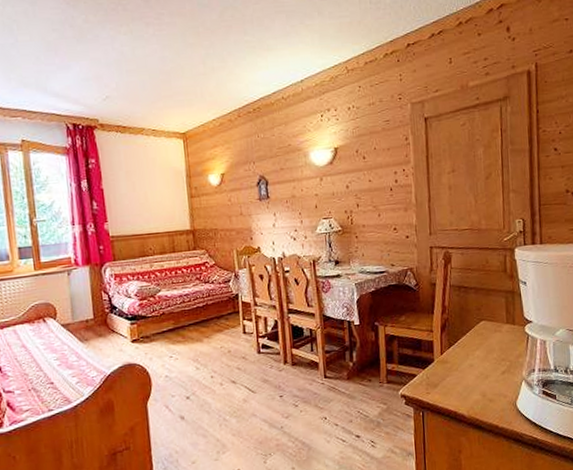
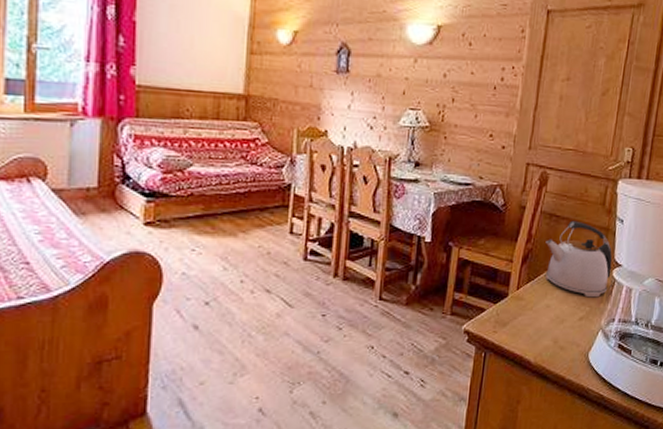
kettle: none [459,288,524,354] -> present [545,220,613,298]

